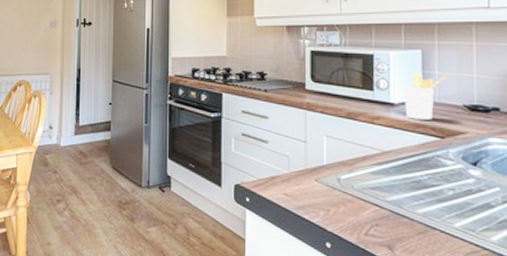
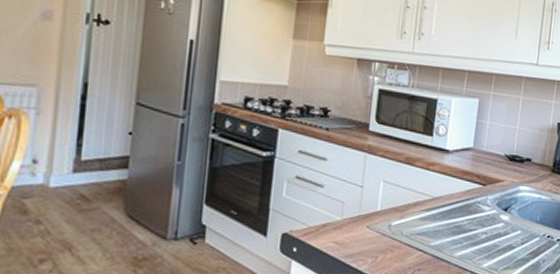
utensil holder: present [404,72,447,120] -> none [457,121,496,168]

